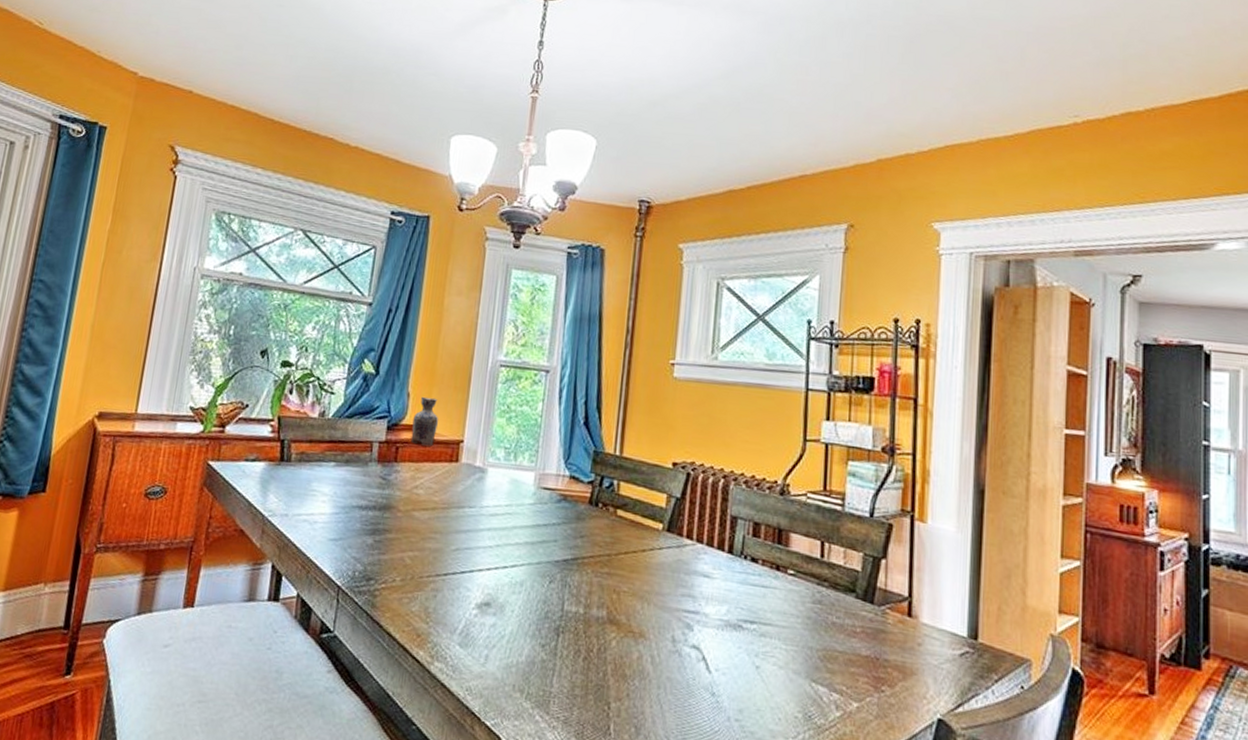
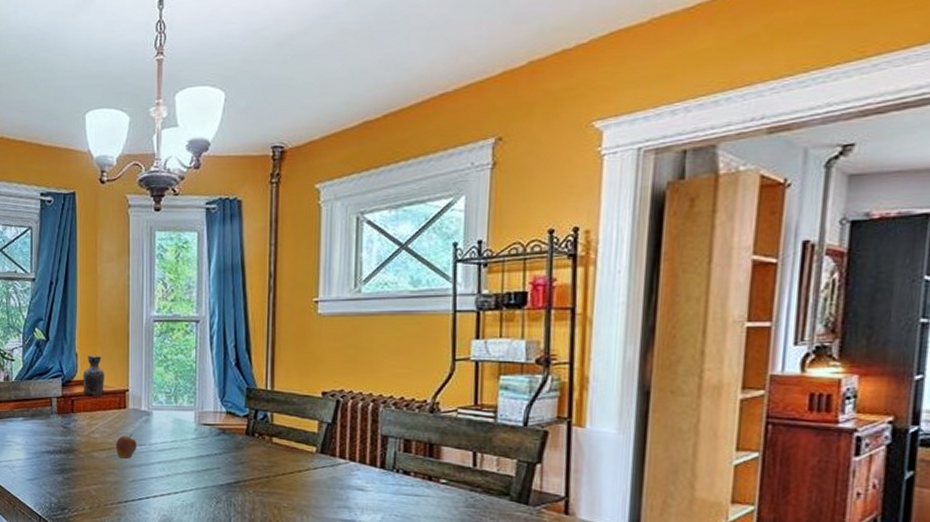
fruit: none [440,493,467,522] -> present [115,434,138,459]

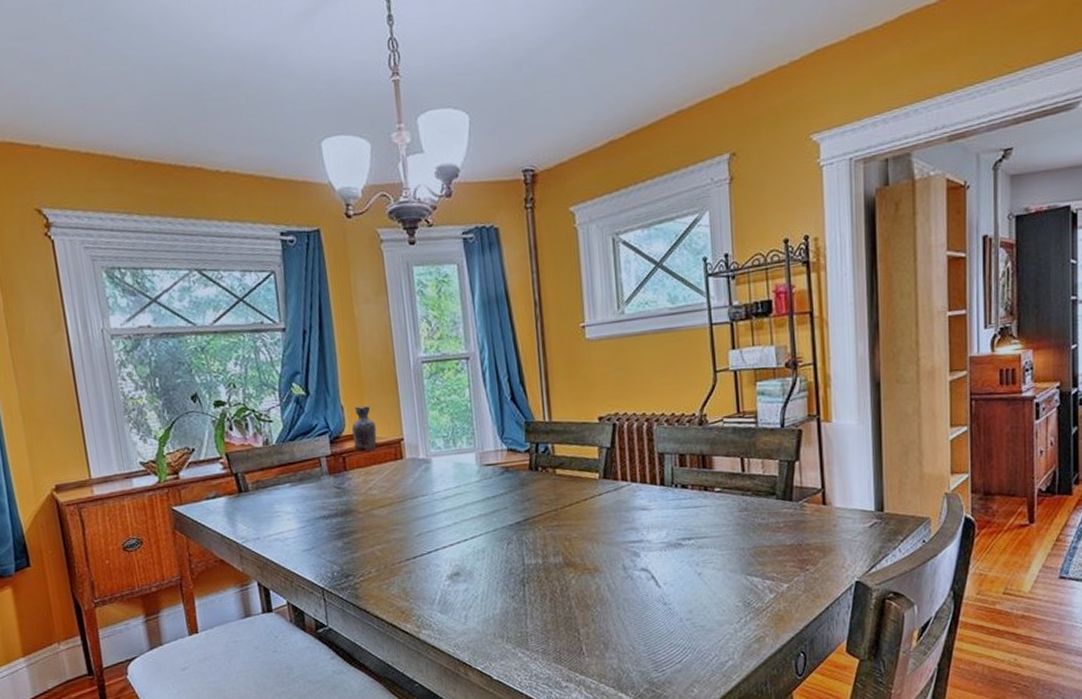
fruit: present [115,434,138,459] -> none [396,485,420,513]

